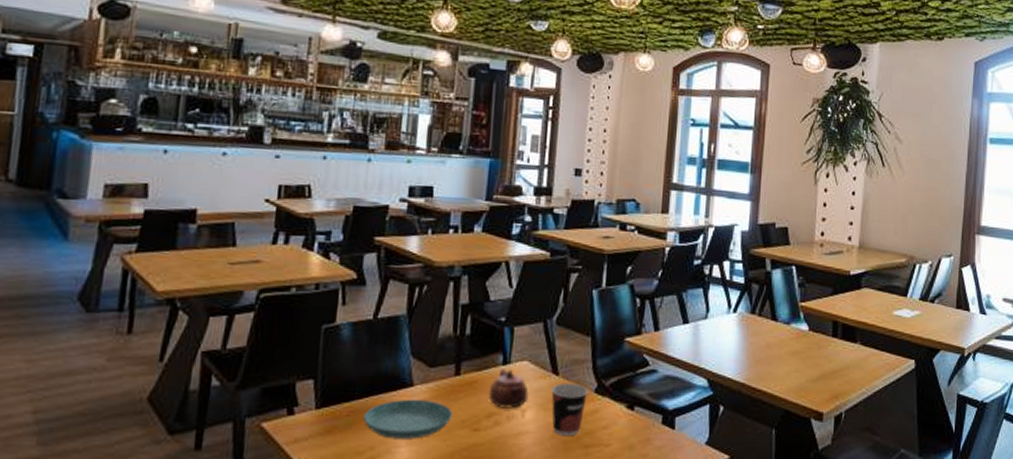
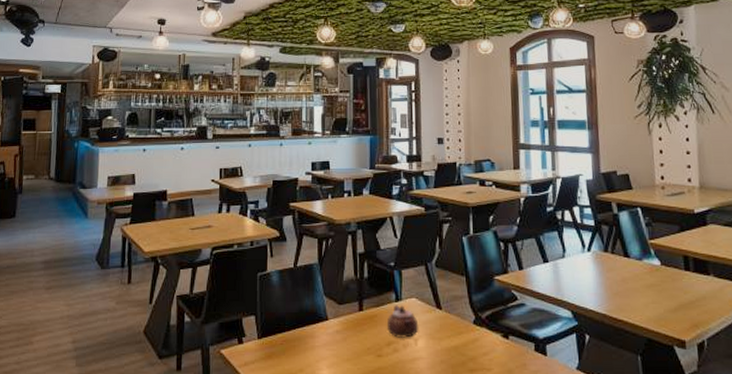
saucer: present [363,399,452,439] -> none [293,330,360,363]
cup: present [551,383,589,437] -> none [437,316,468,362]

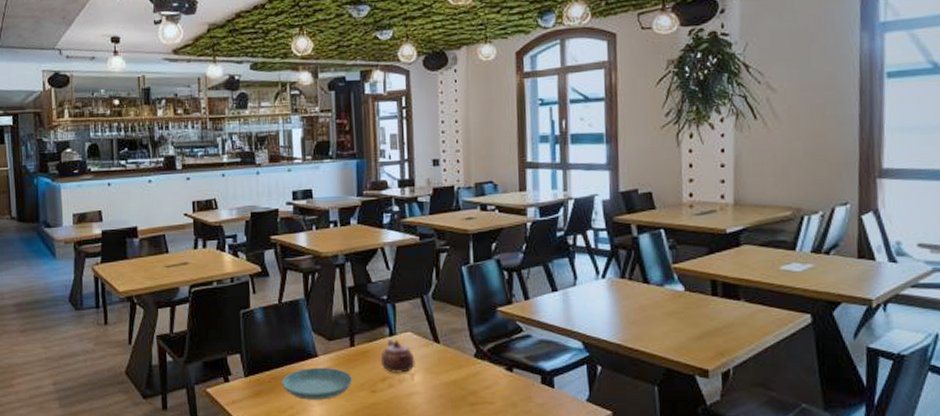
saucer: none [293,330,360,363] -> present [282,367,352,400]

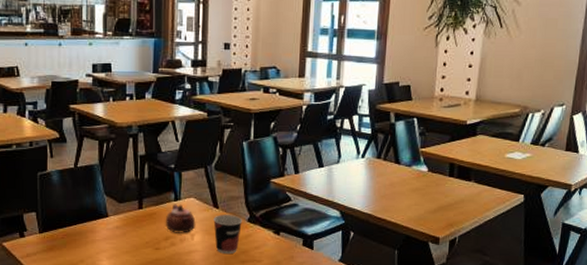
saucer: present [282,367,352,400] -> none [74,226,138,255]
cup: none [435,350,469,396] -> present [213,215,243,255]

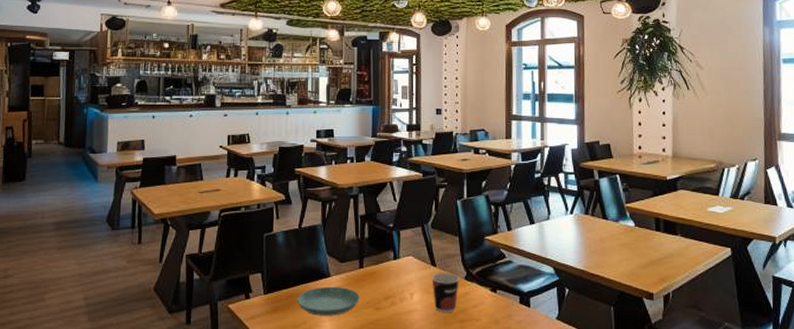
saucer: none [74,226,138,255] -> present [297,286,359,316]
teapot: present [165,204,196,233] -> none [385,263,415,292]

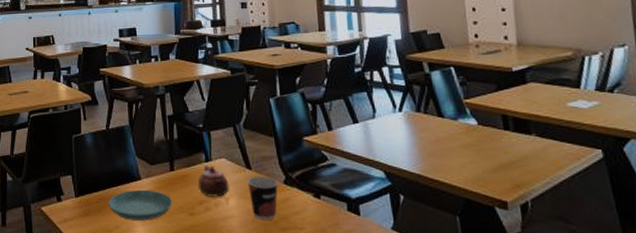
teapot: none [385,263,415,292] -> present [197,165,230,197]

